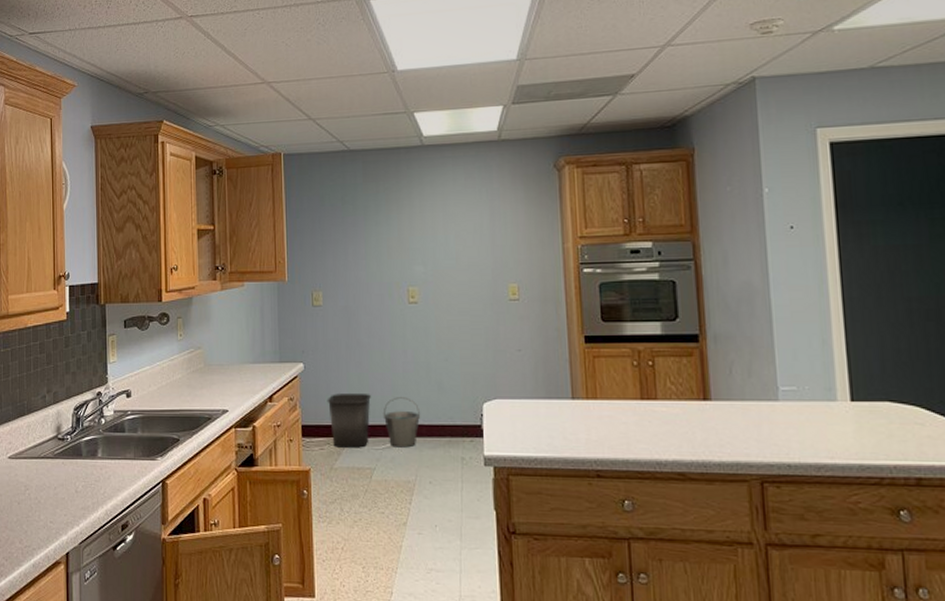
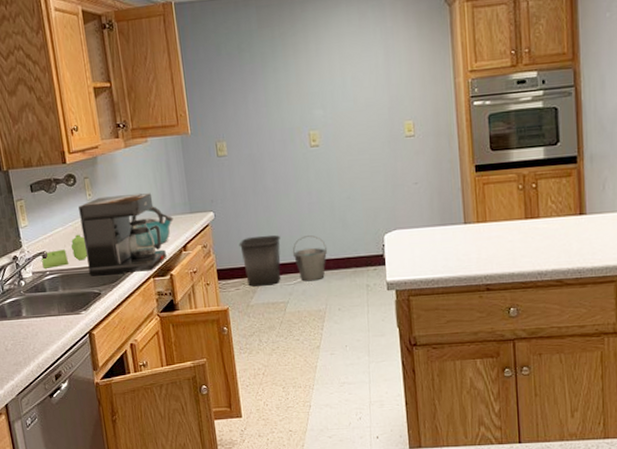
soap dispenser: none [125,375,172,408] -> present [42,234,88,269]
coffee maker: none [168,337,251,420] -> present [78,193,167,275]
kettle: none [219,352,262,393] -> present [131,206,174,245]

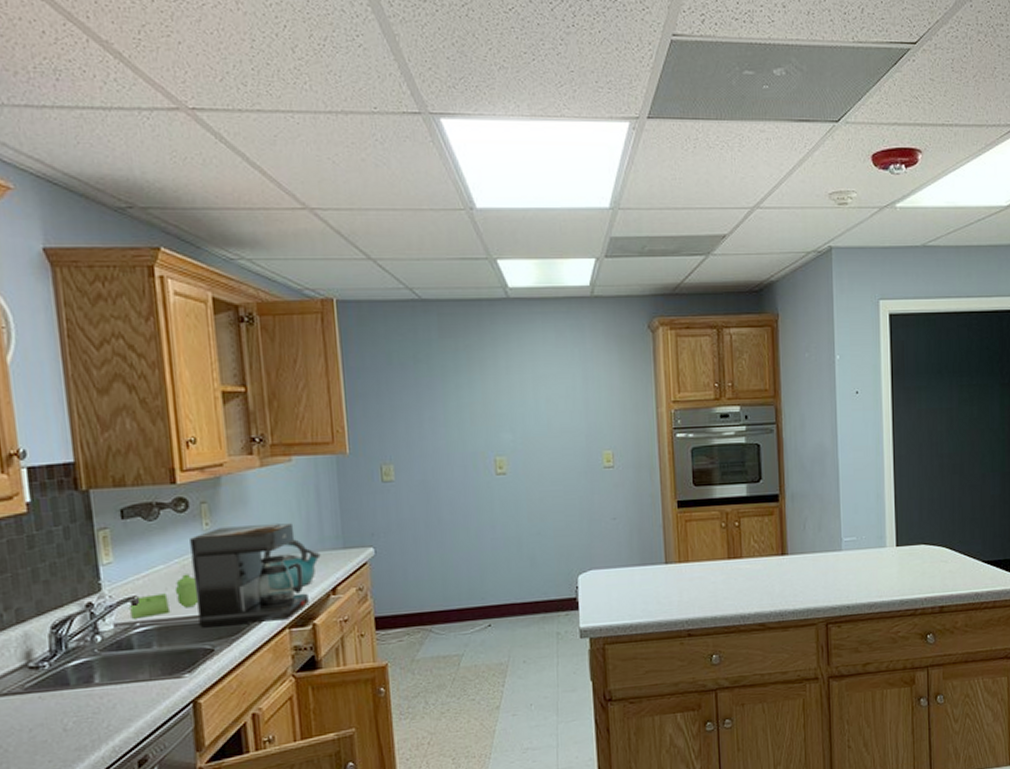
waste bin: present [238,235,281,287] -> none [404,576,456,637]
bucket: present [292,235,327,282] -> none [470,576,512,630]

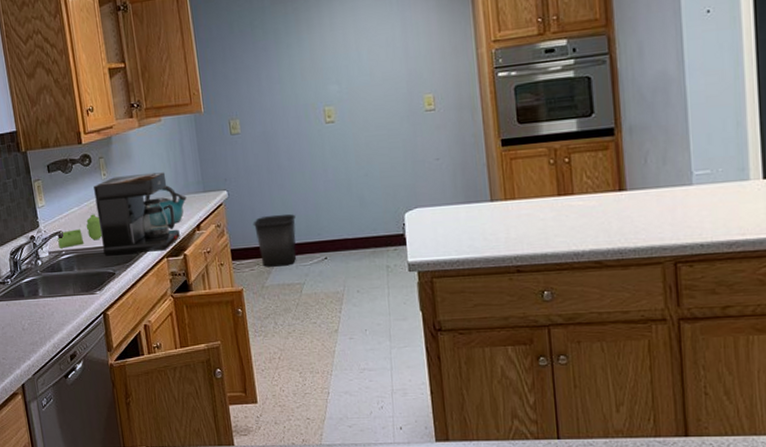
waste bin: none [404,576,456,637] -> present [253,214,297,267]

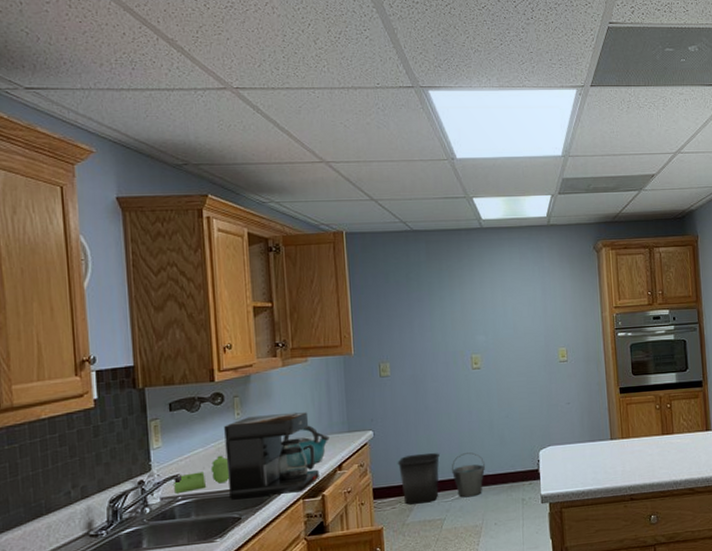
bucket: none [308,214,344,262] -> present [451,452,485,498]

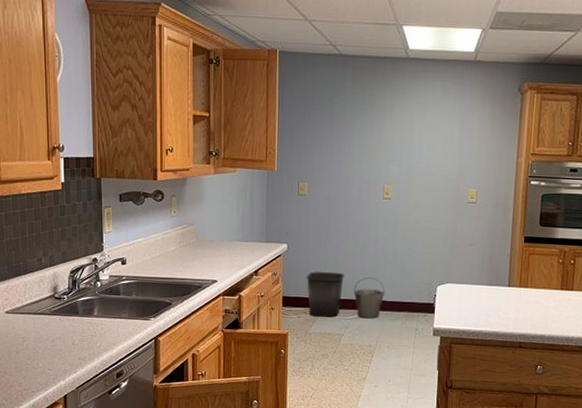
soap dispenser: present [174,455,230,493] -> none [120,246,165,274]
coffee maker: present [224,412,319,499] -> none [163,215,238,289]
kettle: present [283,425,330,465] -> none [210,231,249,267]

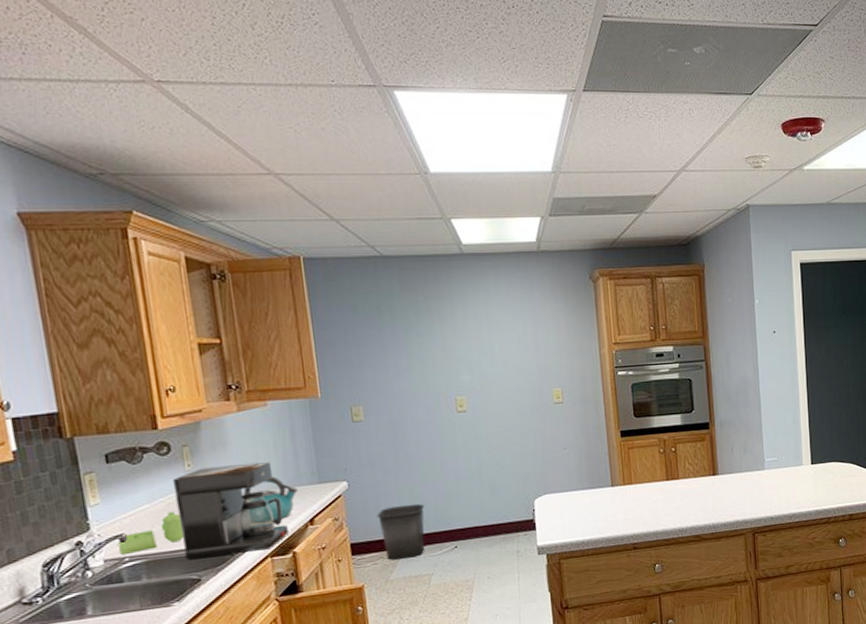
soap dispenser: none [120,246,165,274] -> present [118,511,185,555]
coffee maker: none [163,215,238,289] -> present [173,462,289,559]
kettle: none [210,231,249,267] -> present [243,476,298,520]
bucket: present [353,277,384,319] -> none [437,503,475,551]

